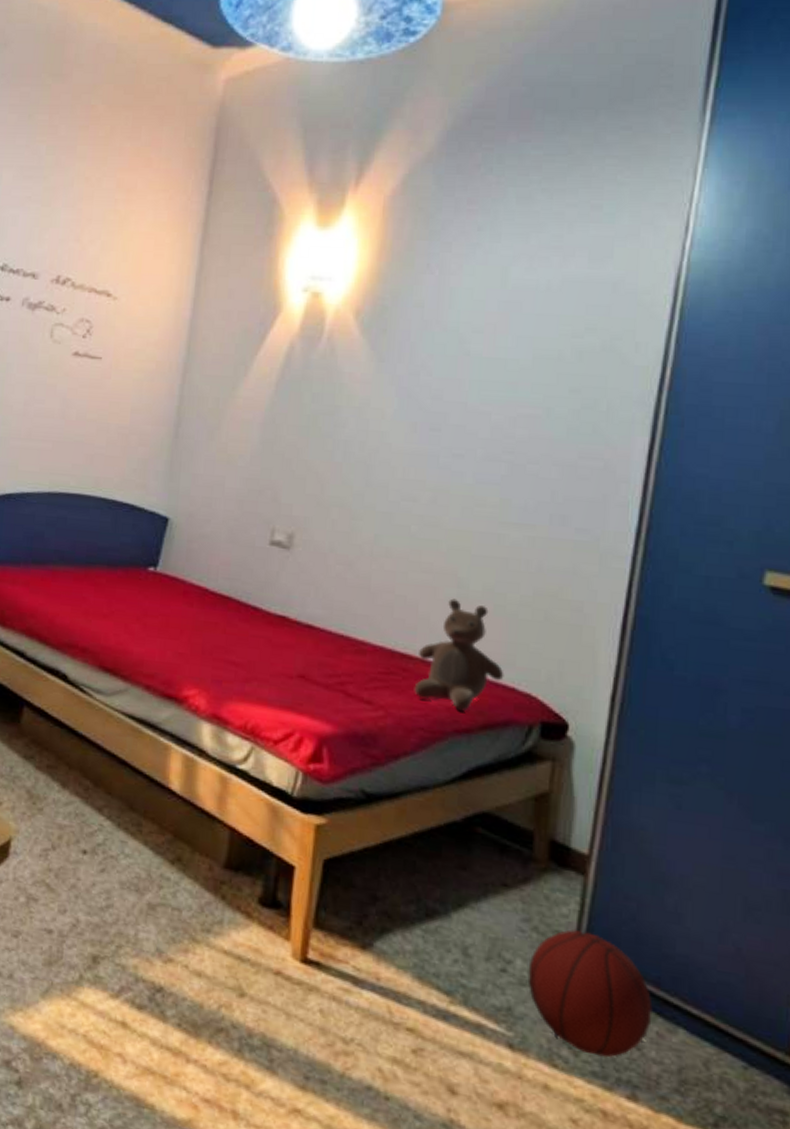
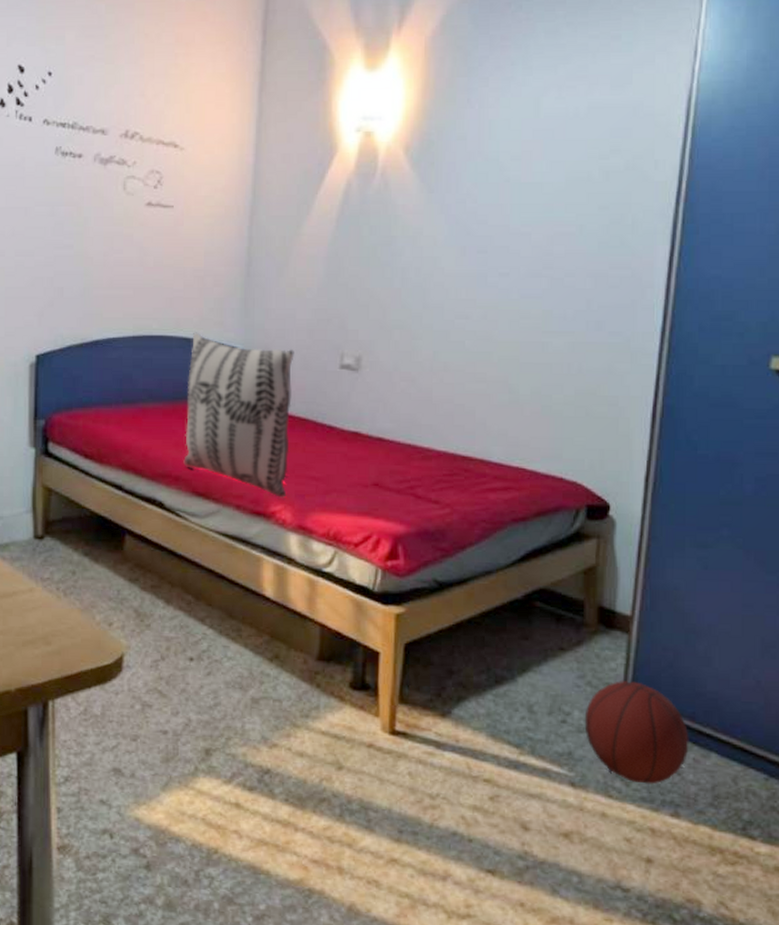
pillow: none [92,493,221,682] -> present [183,332,294,498]
stuffed animal: present [414,598,504,711] -> none [475,403,553,501]

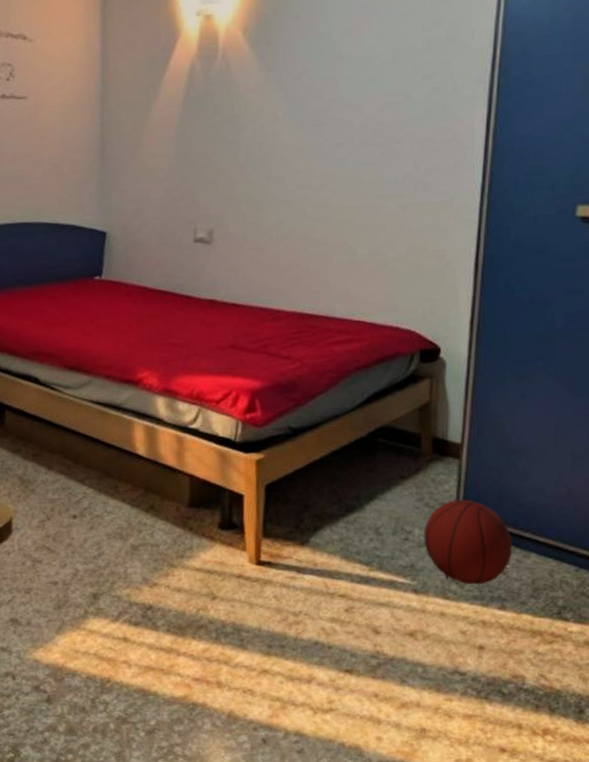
pillow: present [183,332,294,498] -> none [52,217,152,365]

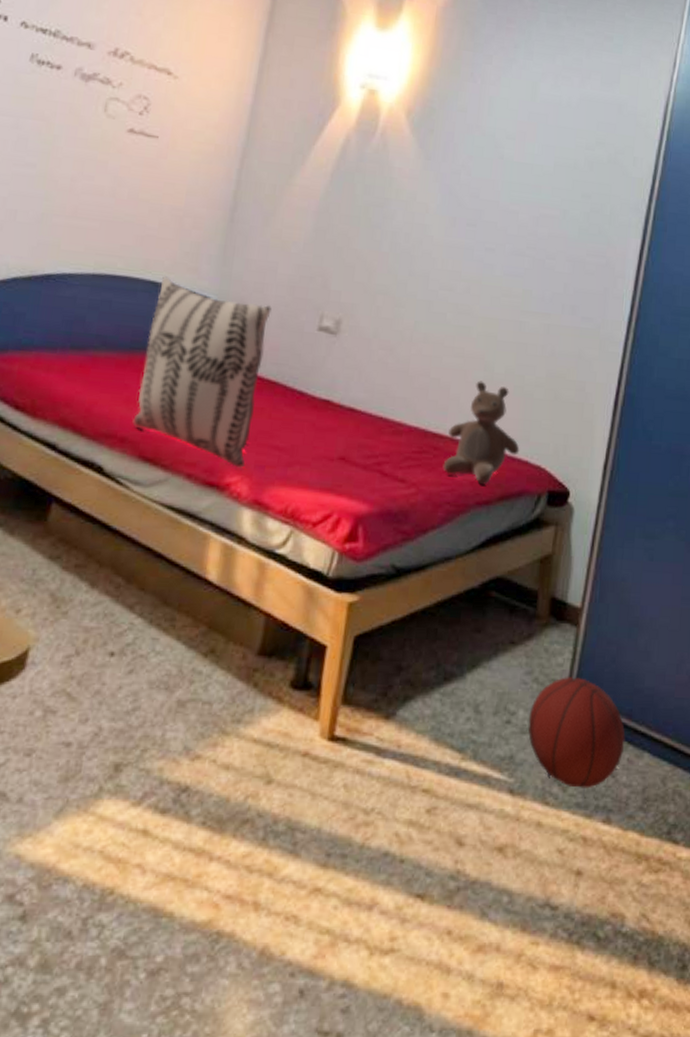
pillow: none [52,217,152,365] -> present [133,276,272,468]
stuffed animal: none [321,264,390,352] -> present [443,380,520,484]

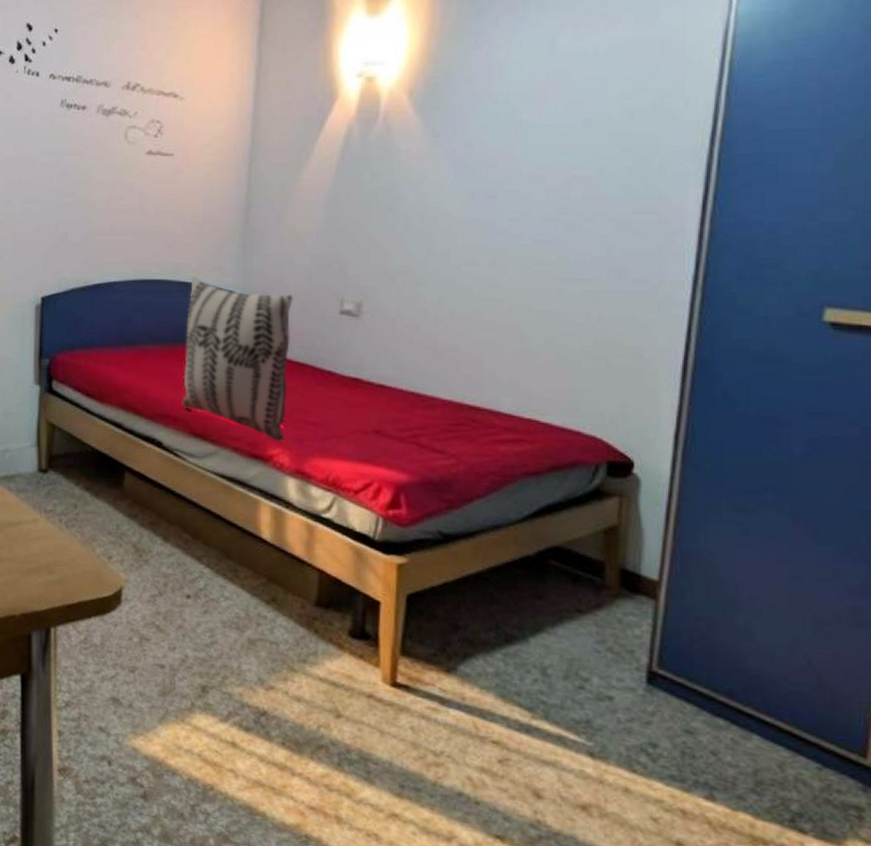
stuffed animal: present [443,380,520,484] -> none [483,352,569,455]
basketball: present [527,677,626,789] -> none [604,649,727,763]

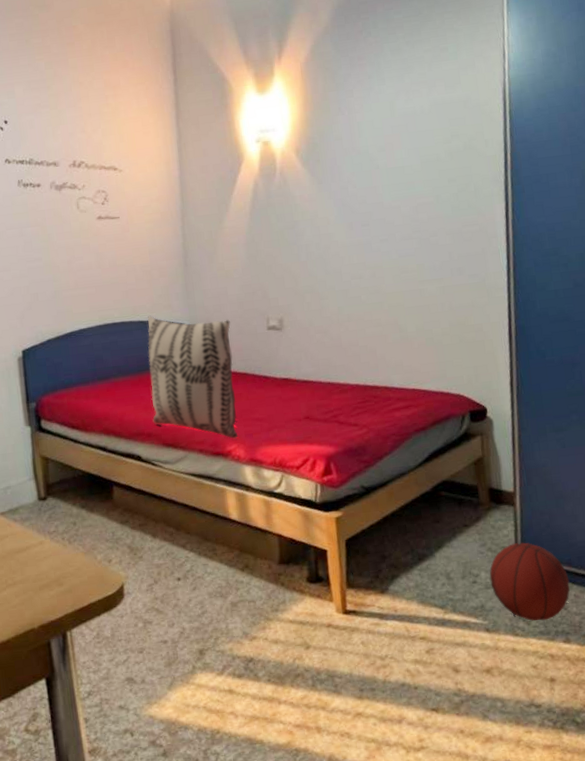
basketball: none [604,649,727,763] -> present [489,542,570,621]

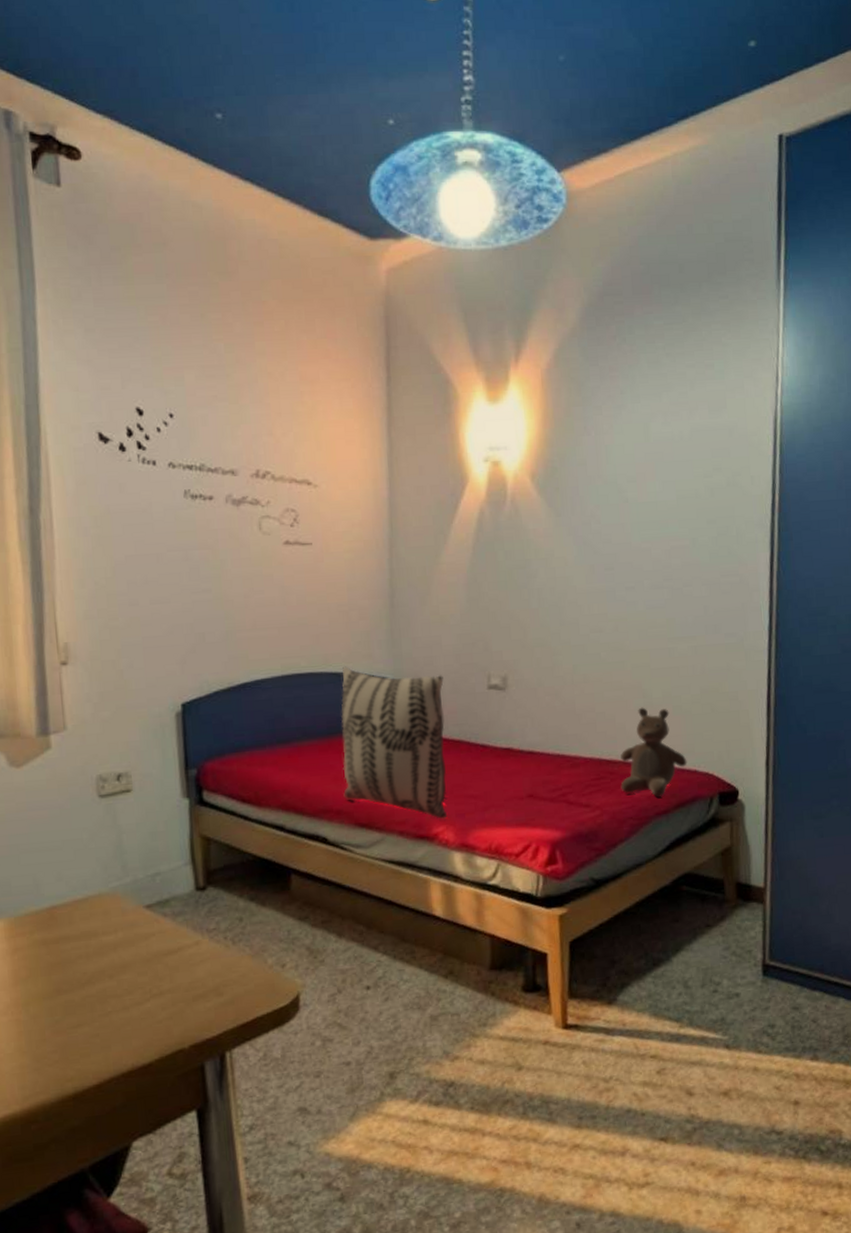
stuffed animal: none [382,340,441,416] -> present [620,707,687,797]
basketball: present [489,542,570,621] -> none [732,945,821,1036]

